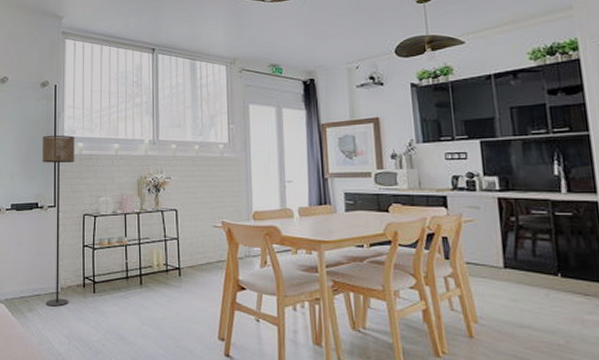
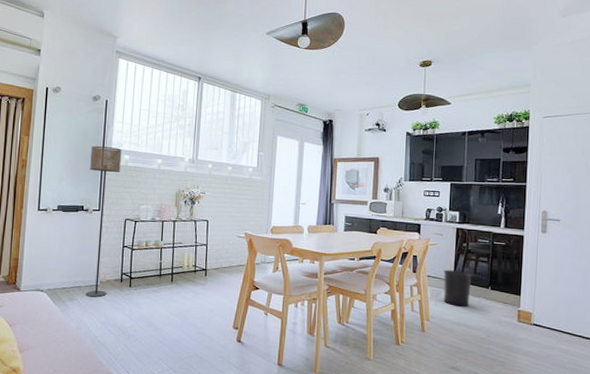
waste bin: none [488,254,532,302] -> present [443,270,473,307]

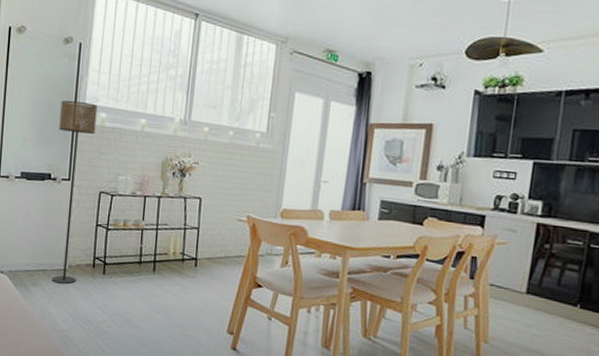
waste bin: present [443,270,473,307] -> none [510,278,555,329]

